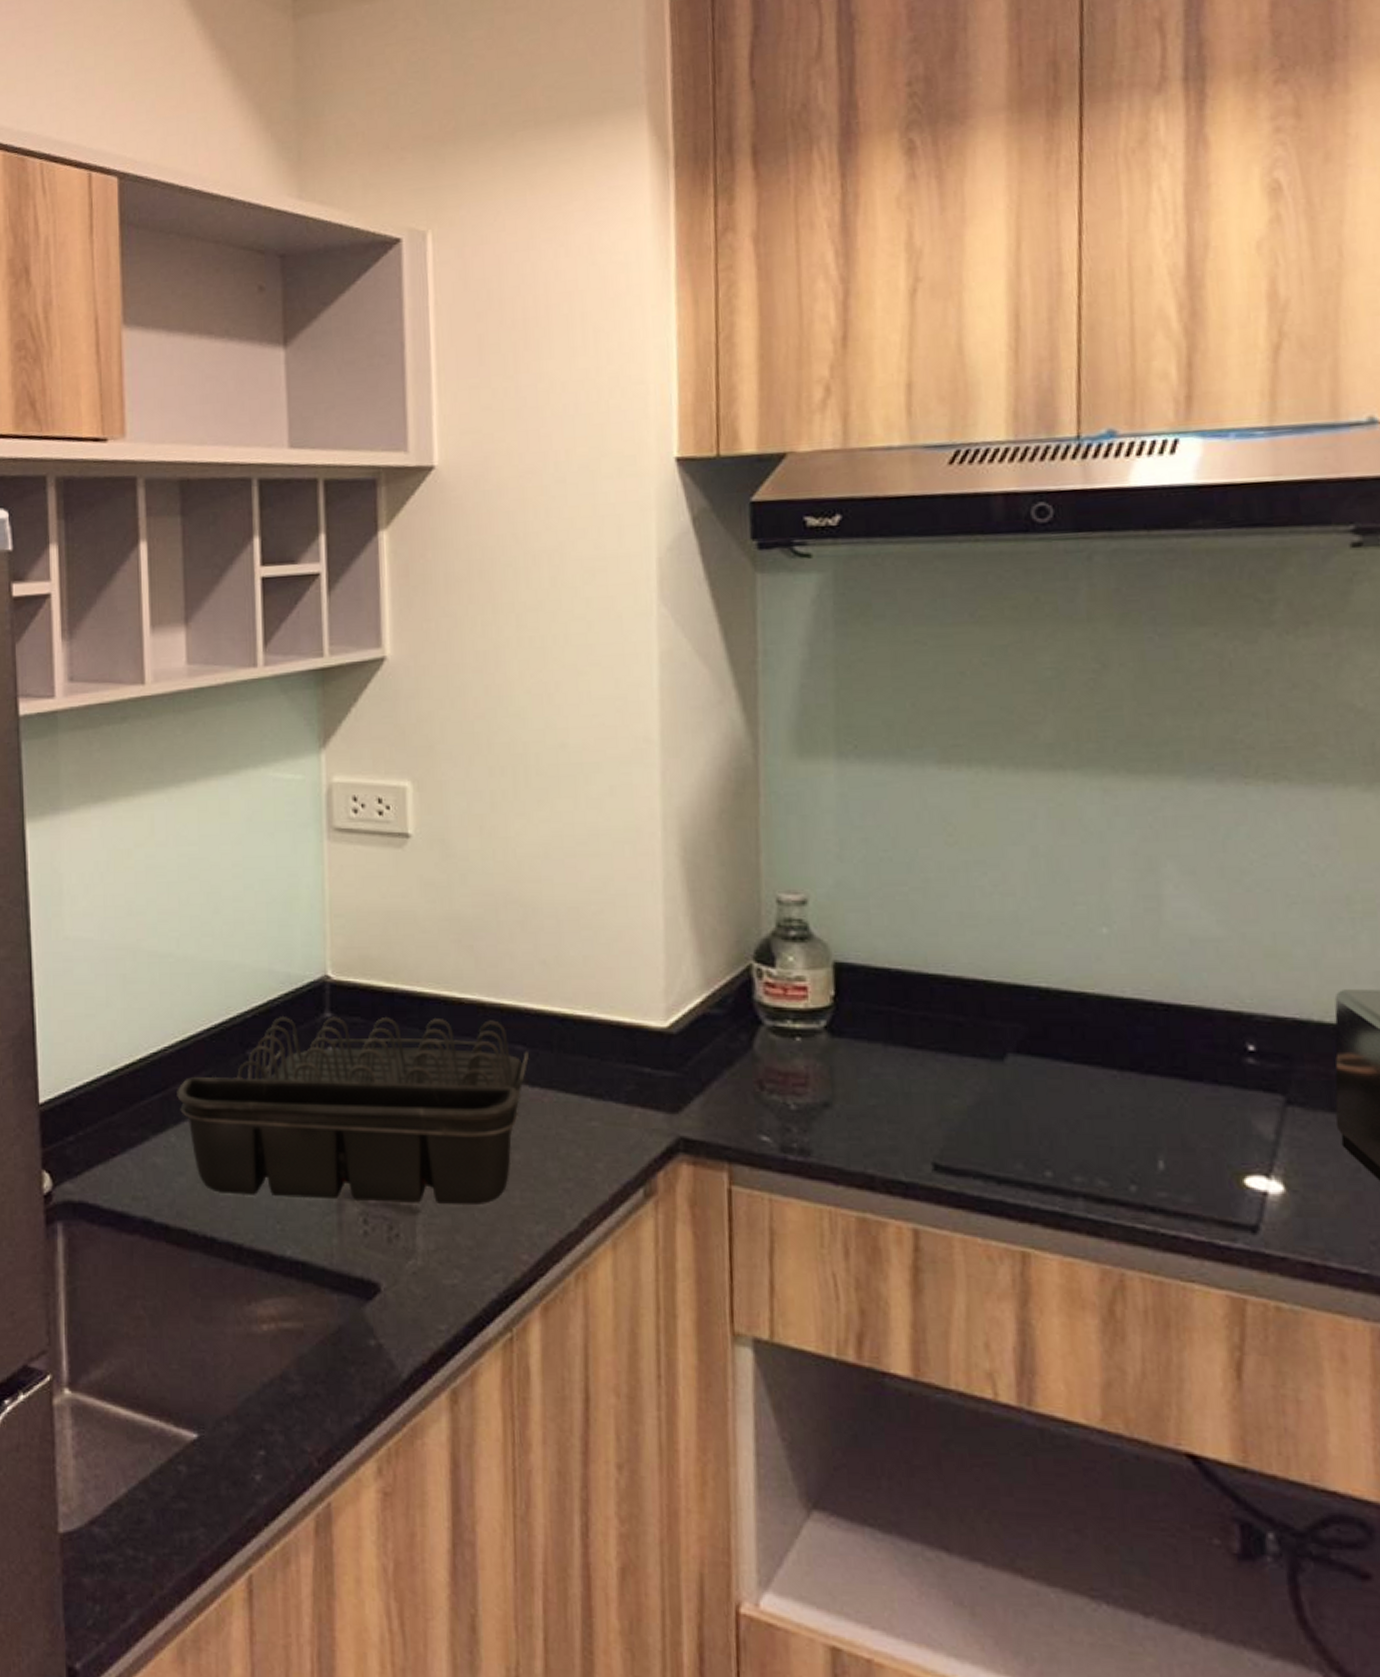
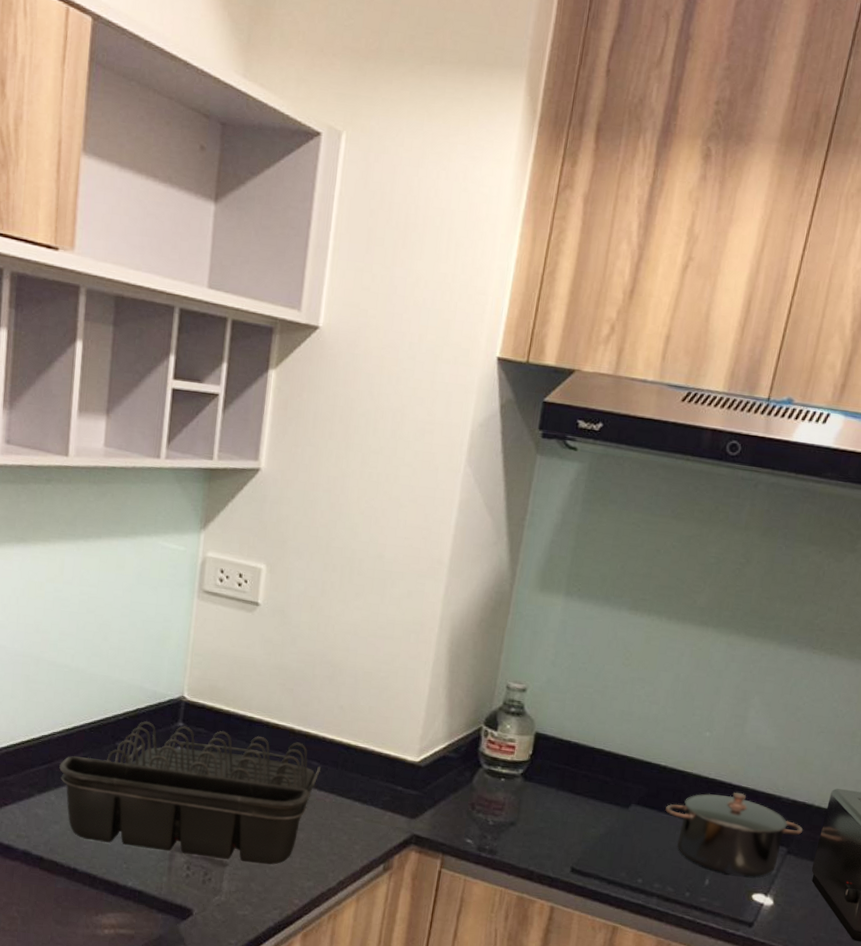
cooking pot: none [1062,1014,1305,1150] -> present [664,792,804,877]

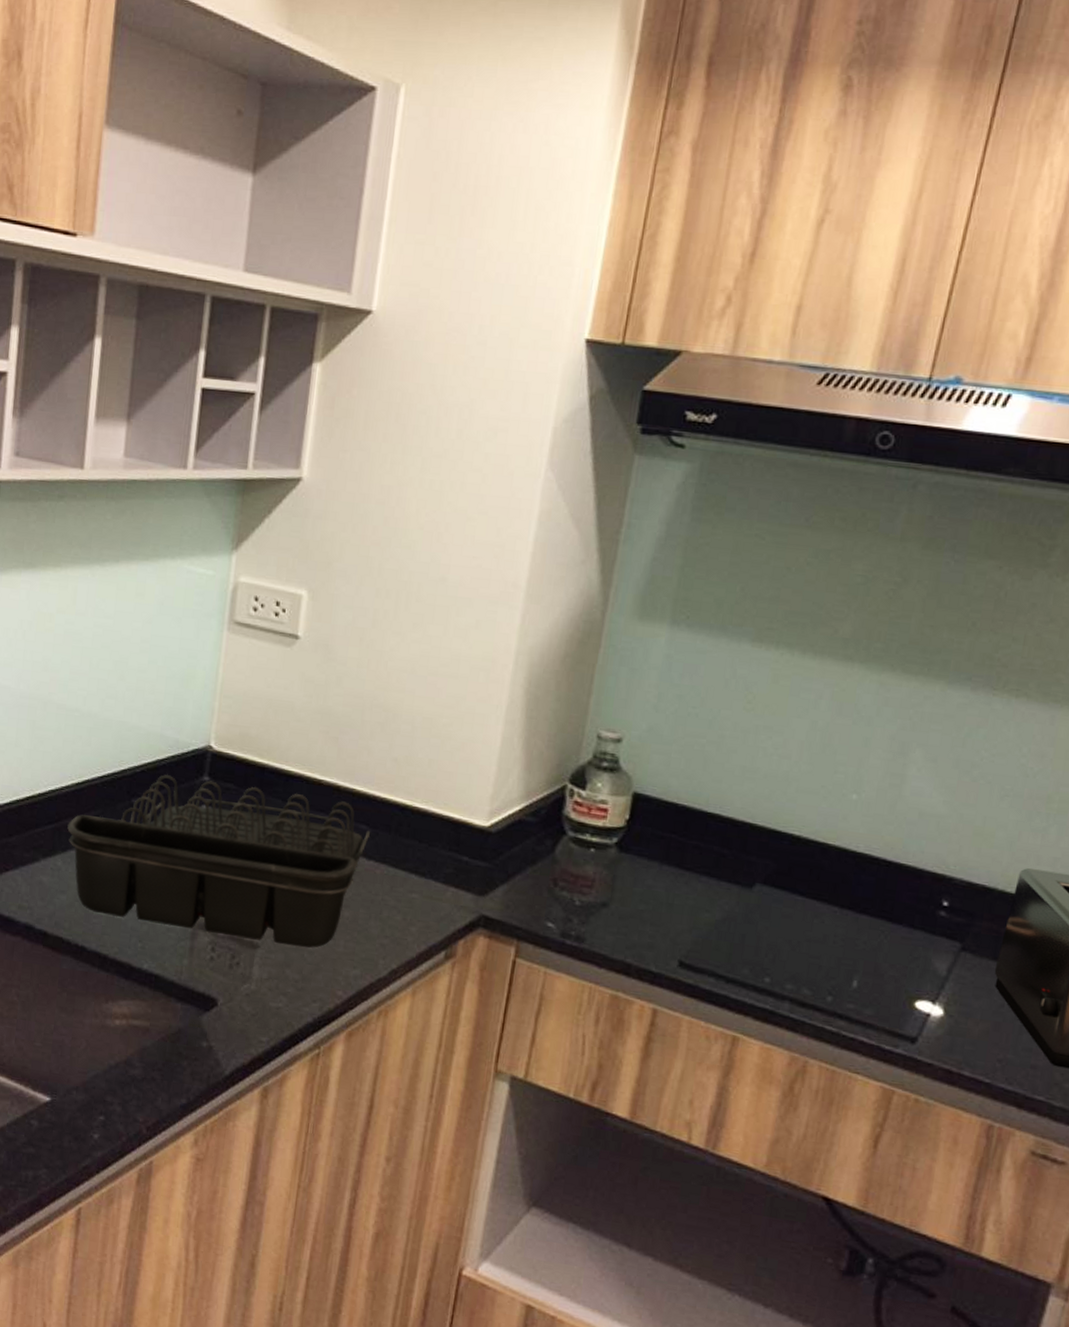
cooking pot: present [664,792,804,877] -> none [798,870,983,980]

